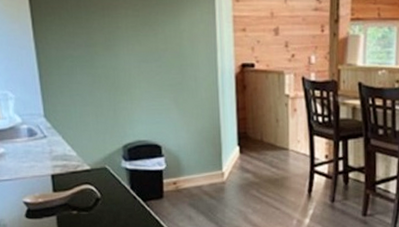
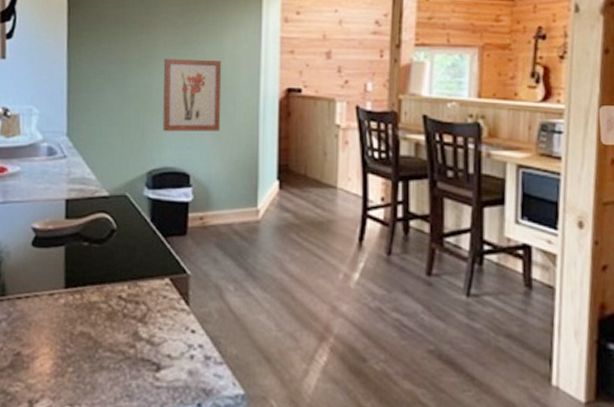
wall art: none [127,39,185,109] -> present [162,58,222,132]

